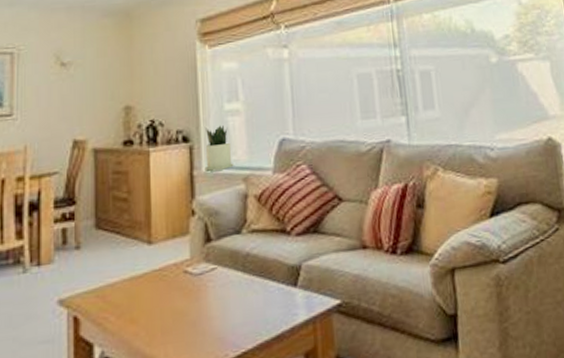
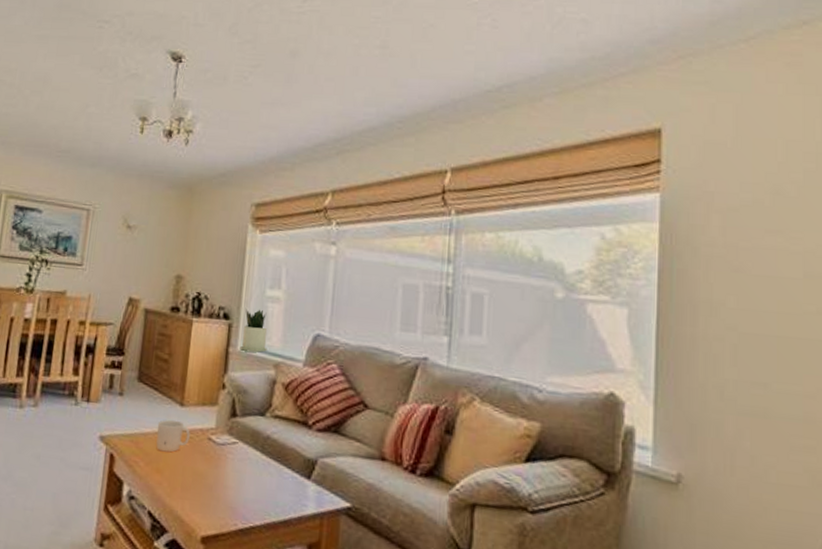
mug: none [124,260,164,299] -> present [156,419,190,453]

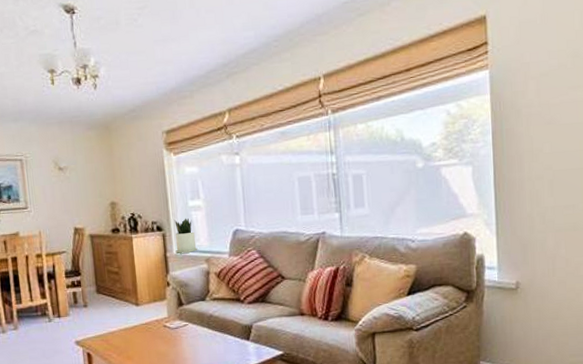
mug: present [156,419,190,453] -> none [120,317,149,343]

